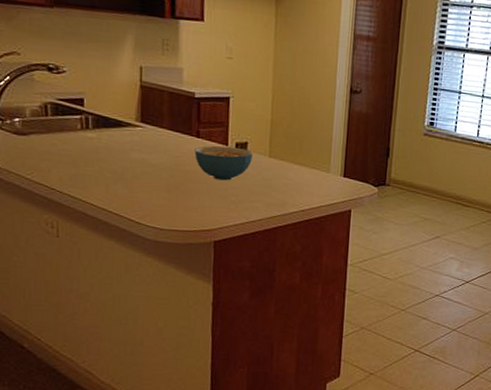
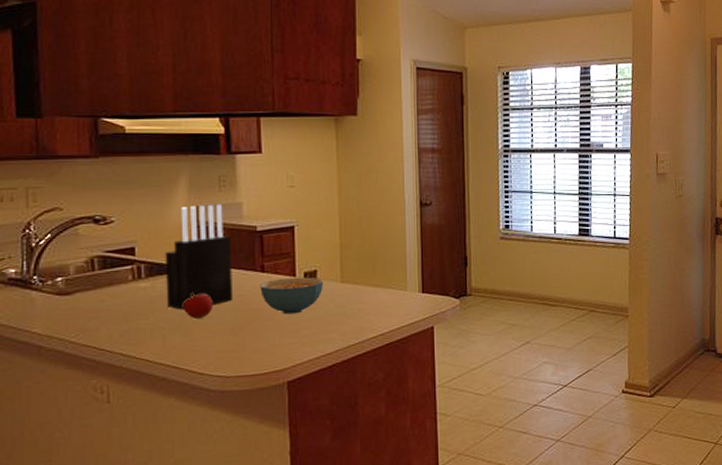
knife block: none [110,65,171,163] -> present [165,204,232,310]
fruit: none [125,148,152,174] -> present [183,292,214,320]

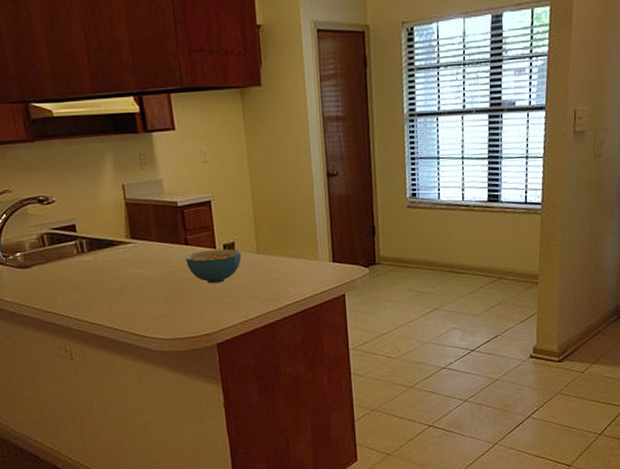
knife block: present [165,204,232,310] -> none [101,181,163,281]
fruit: present [183,292,214,320] -> none [122,264,148,289]

